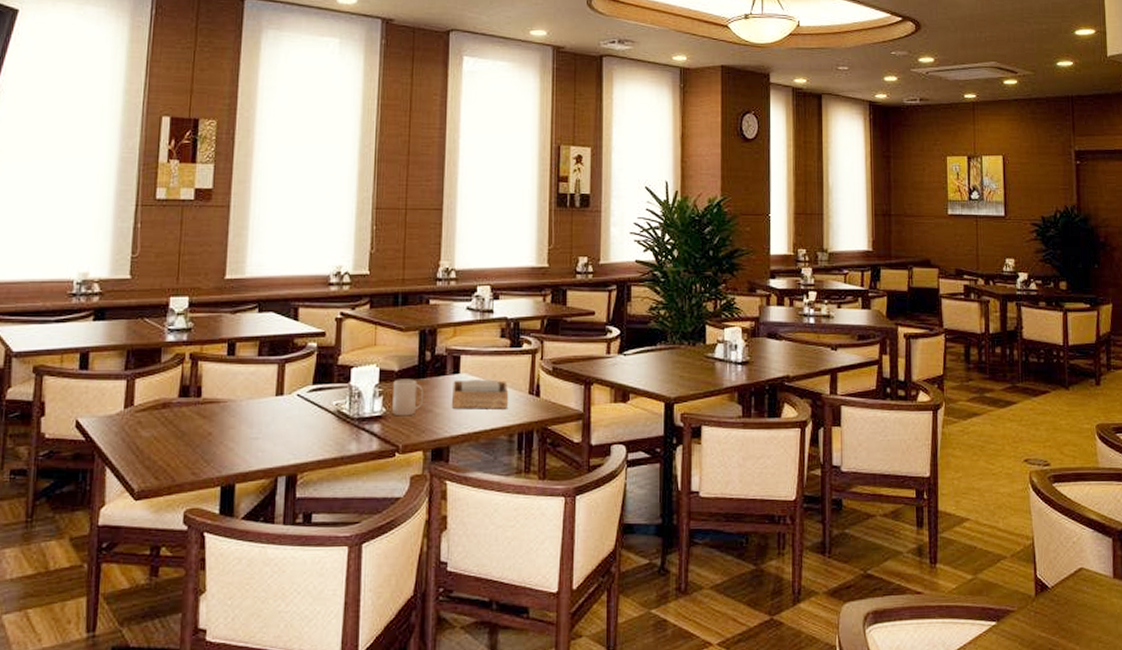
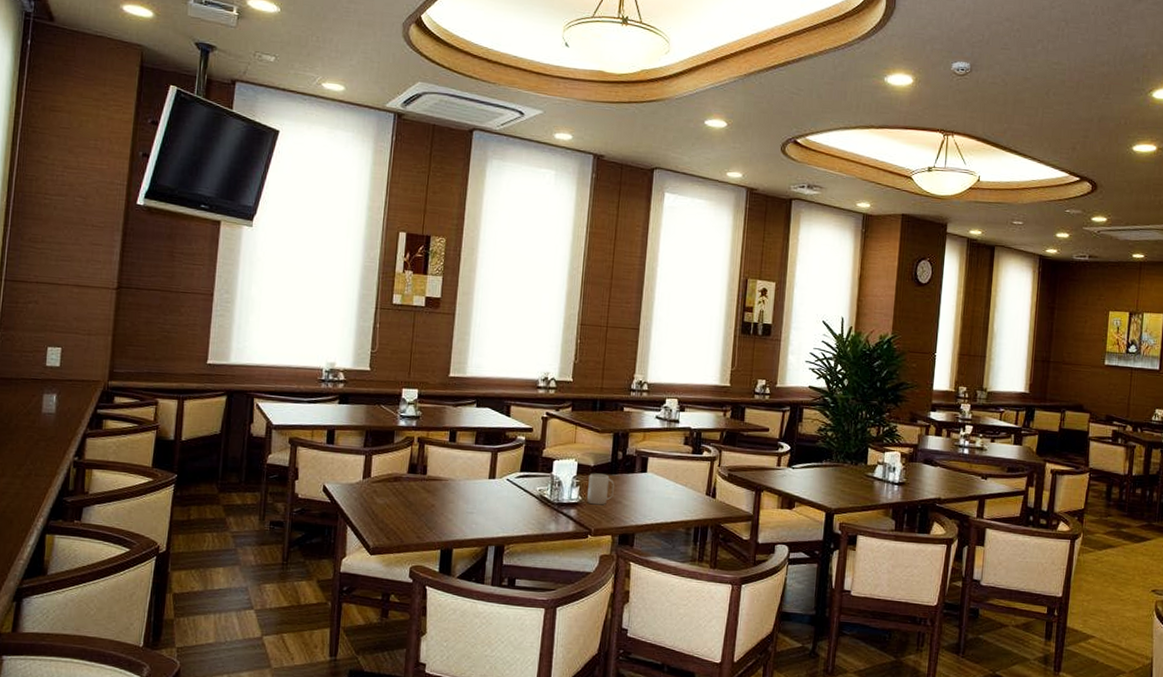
napkin holder: present [451,379,509,410] -> none [638,478,689,506]

